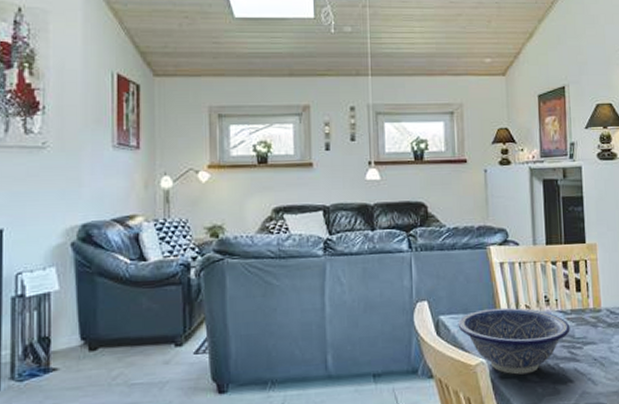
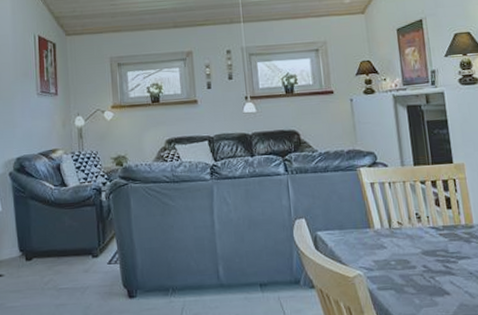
decorative bowl: present [458,307,570,375] -> none [334,224,444,287]

